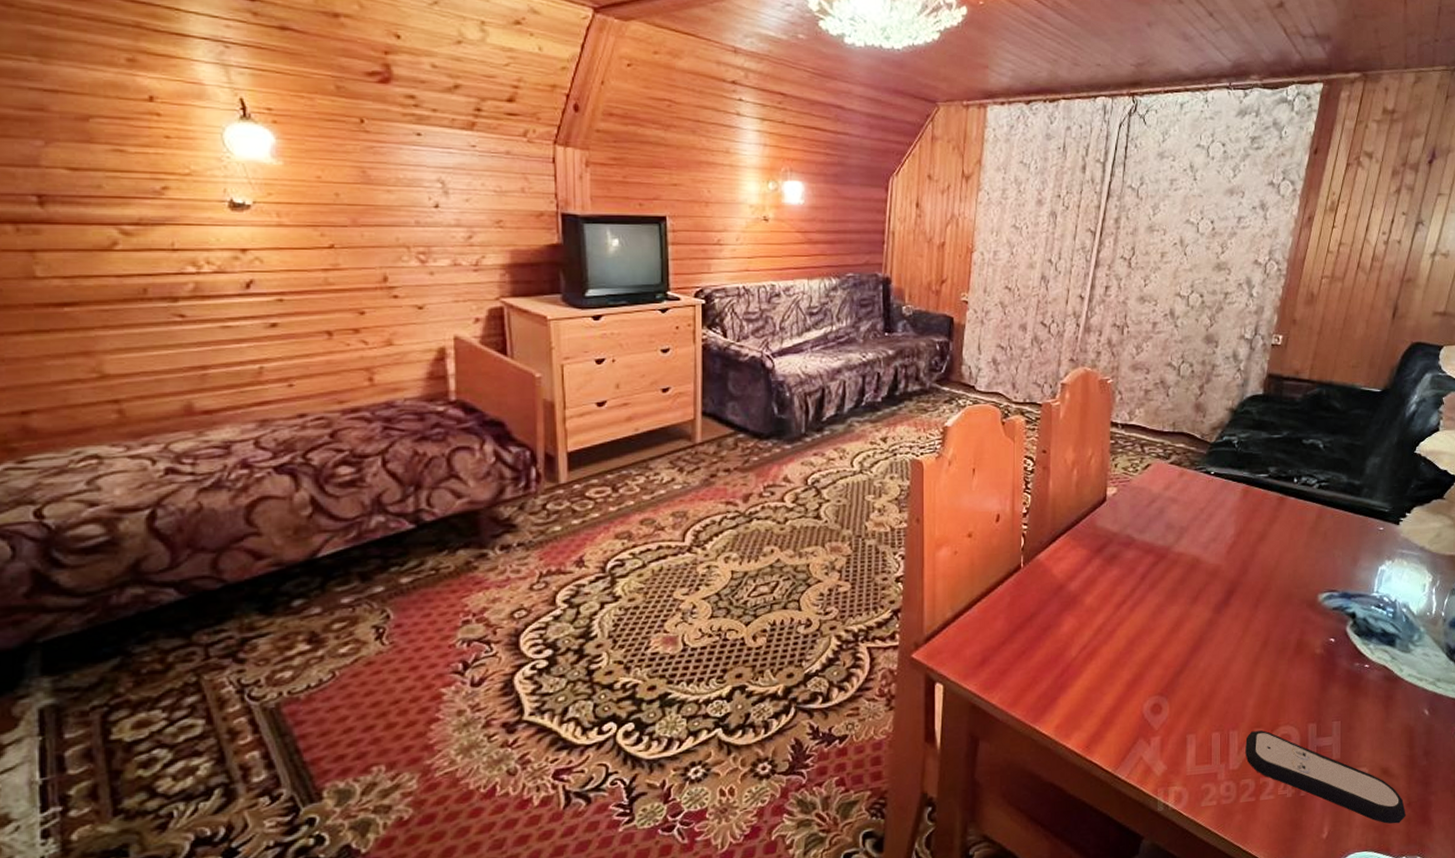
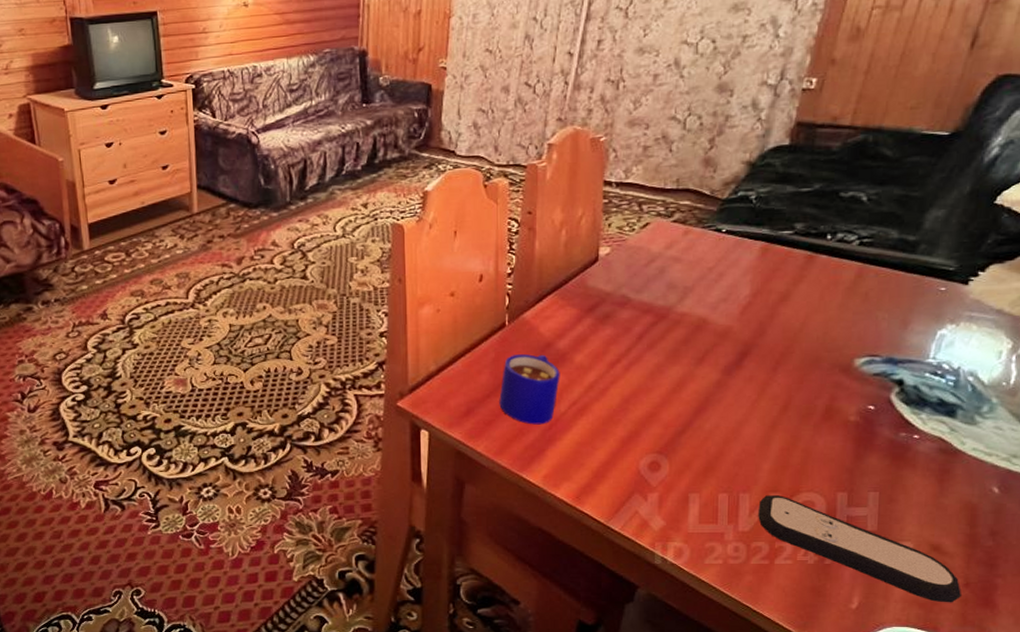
mug: none [1014,596,1072,672] -> present [499,353,560,425]

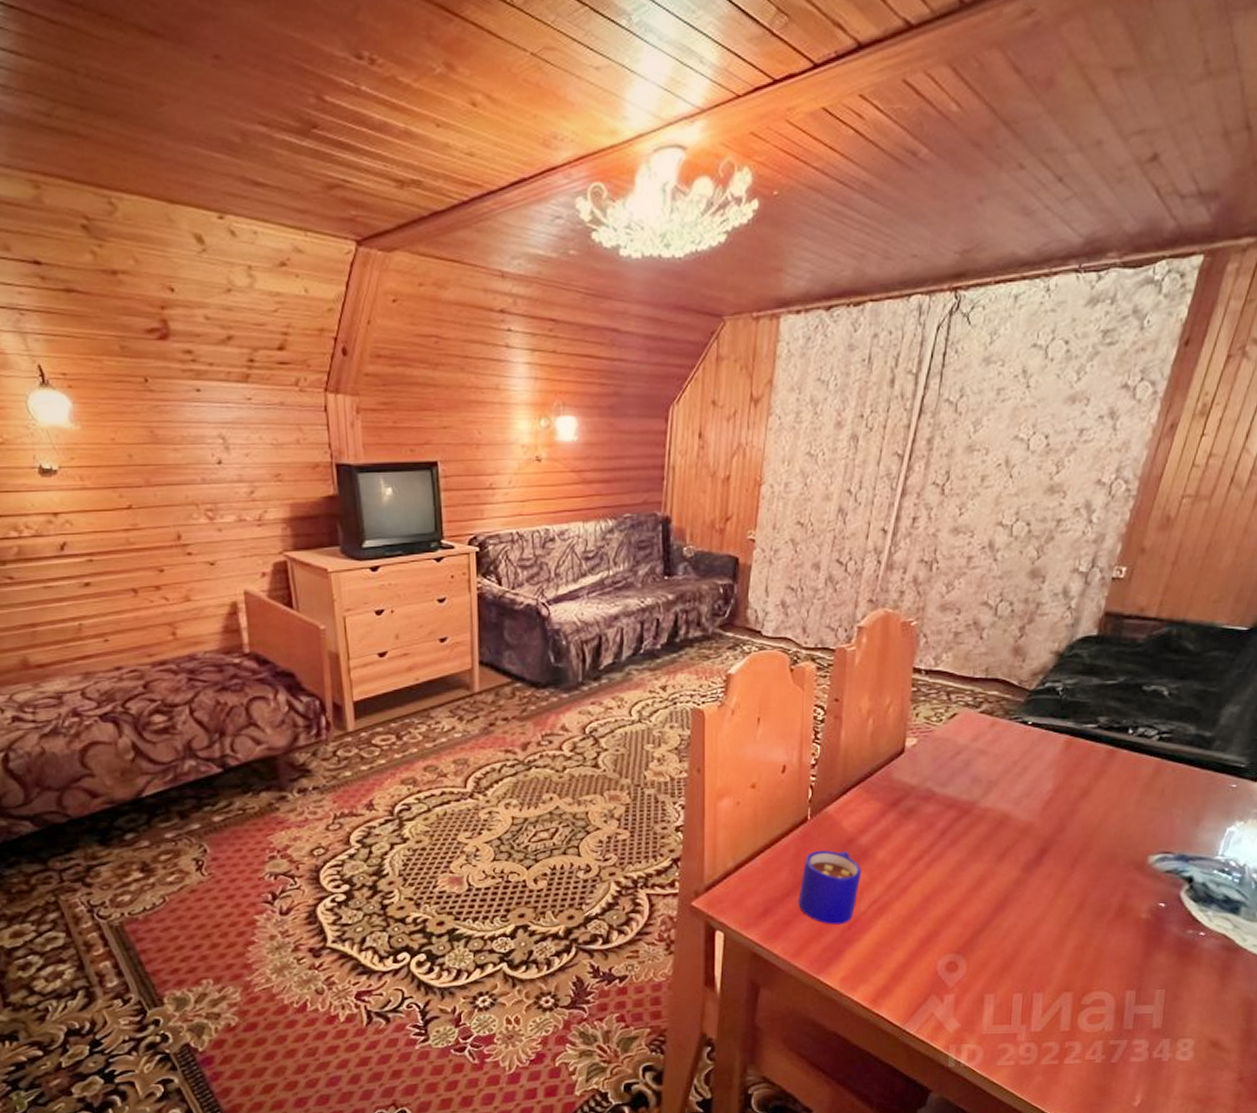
remote control: present [758,495,961,603] -> none [1050,994,1236,1098]

